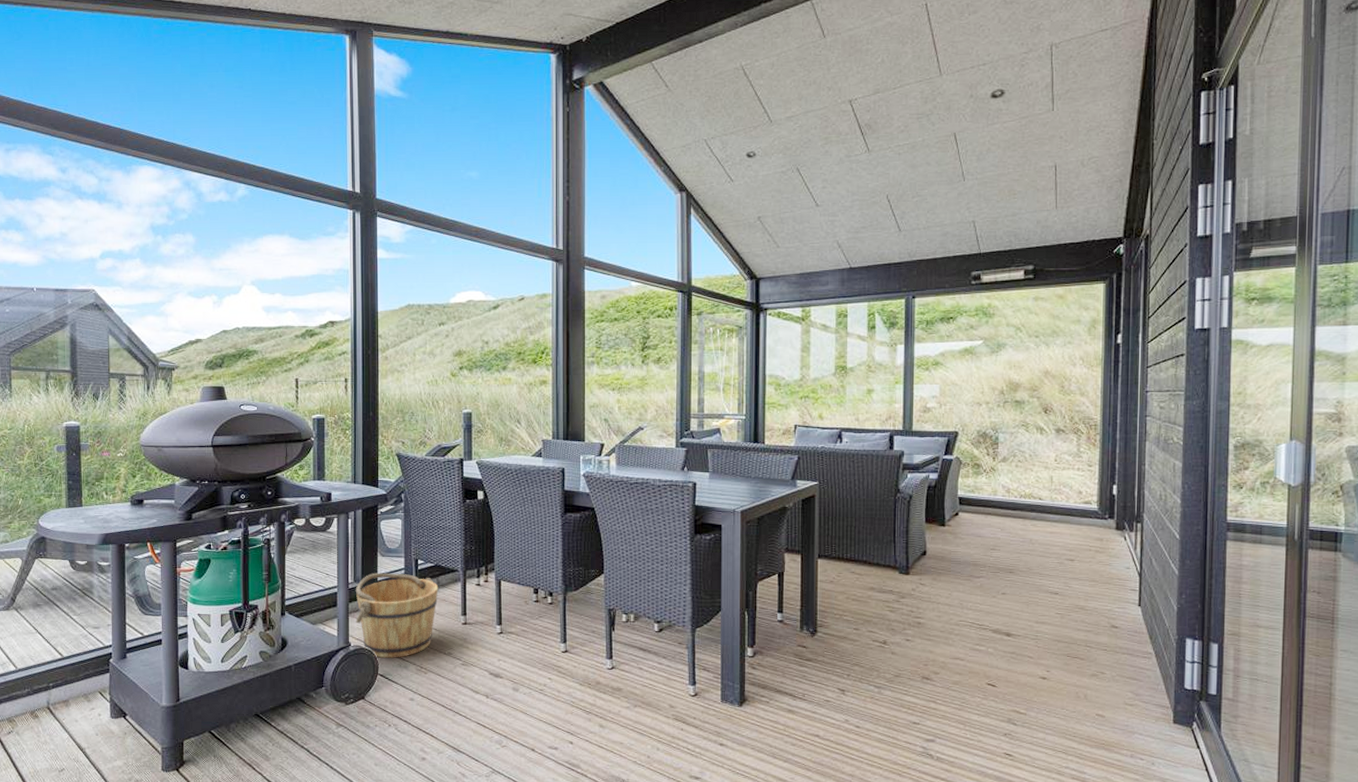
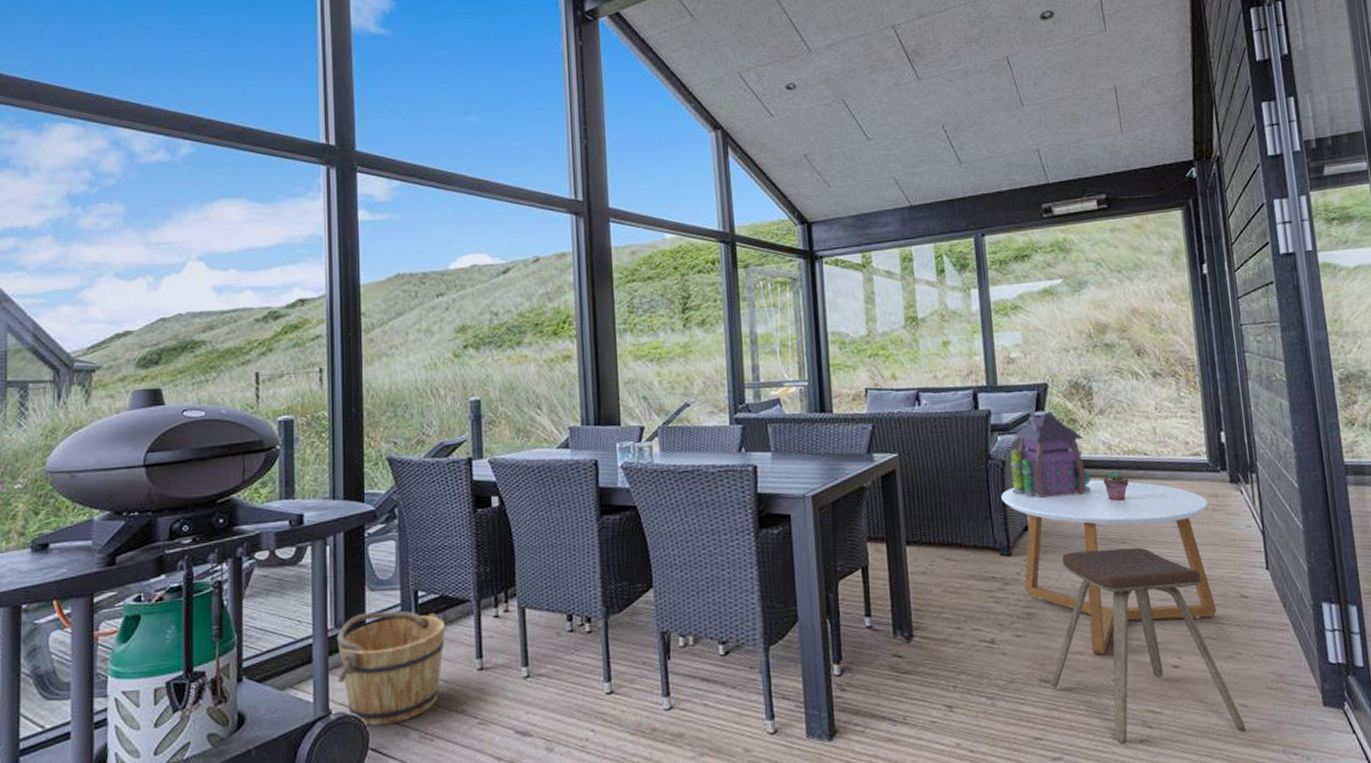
coffee table: none [905,517,1093,662] -> present [1001,479,1217,655]
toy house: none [916,456,989,530] -> present [1009,412,1092,499]
music stool: none [931,576,1100,735] -> present [1050,547,1246,744]
potted succulent: none [998,509,1022,538] -> present [1103,468,1129,502]

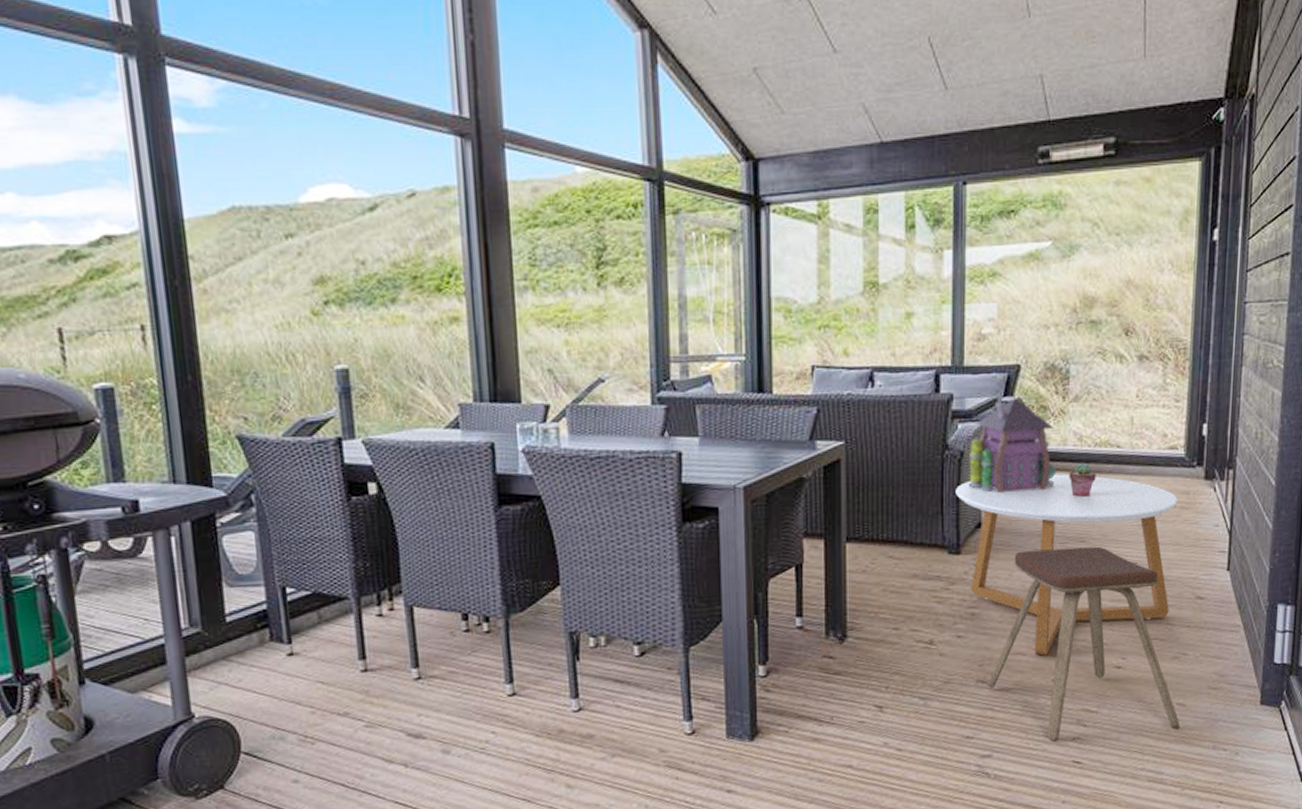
bucket: present [336,611,446,726] -> none [192,609,322,730]

